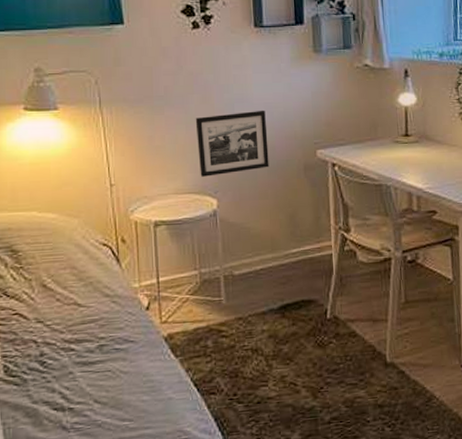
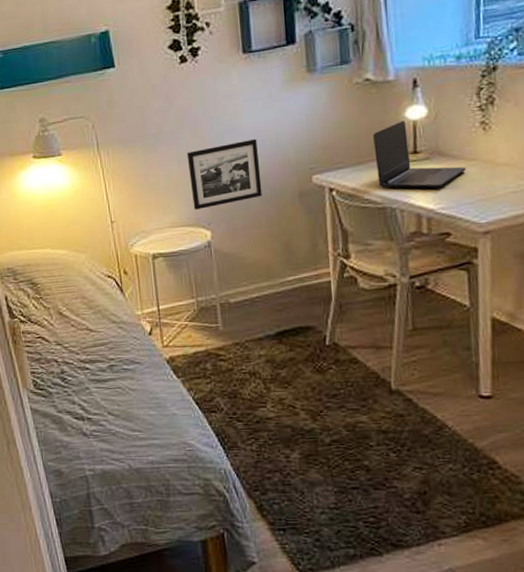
laptop: none [371,105,448,169] -> present [373,120,466,189]

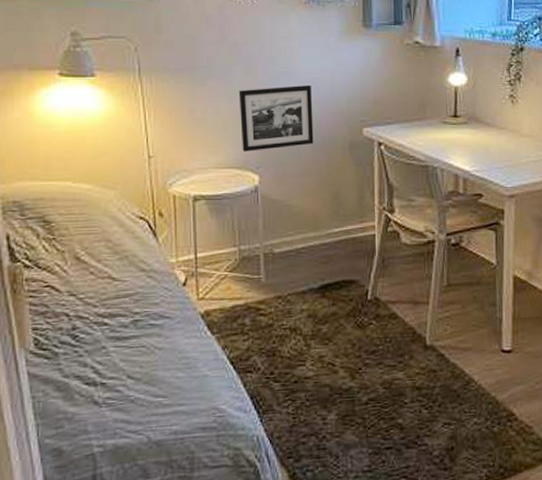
laptop: present [373,120,466,189] -> none [420,85,497,151]

